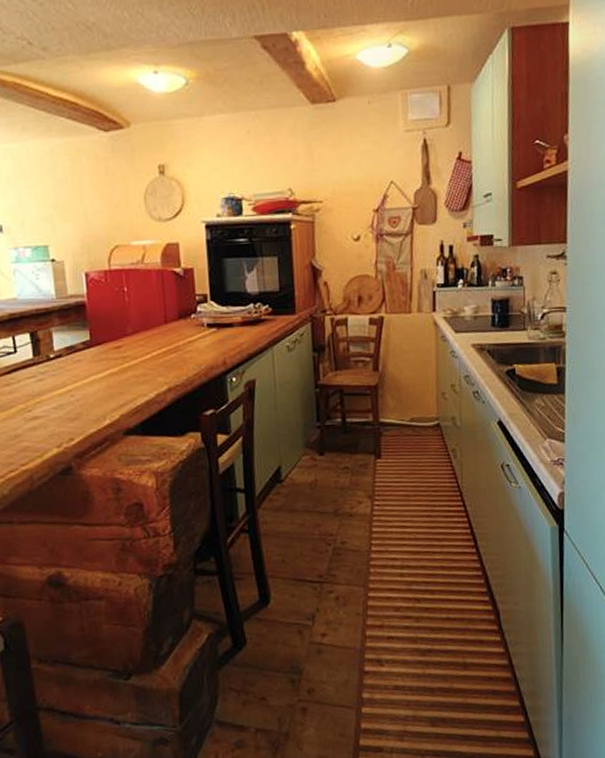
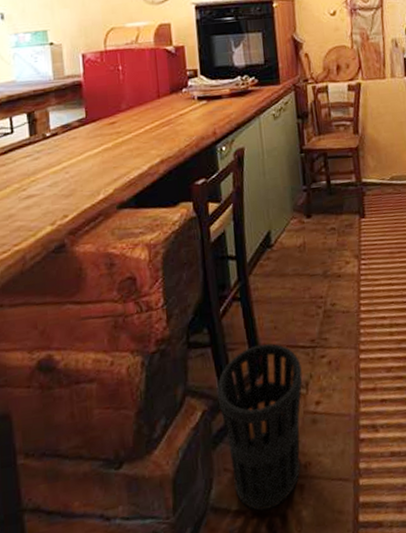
wastebasket: none [223,575,309,728] -> present [217,343,303,511]

